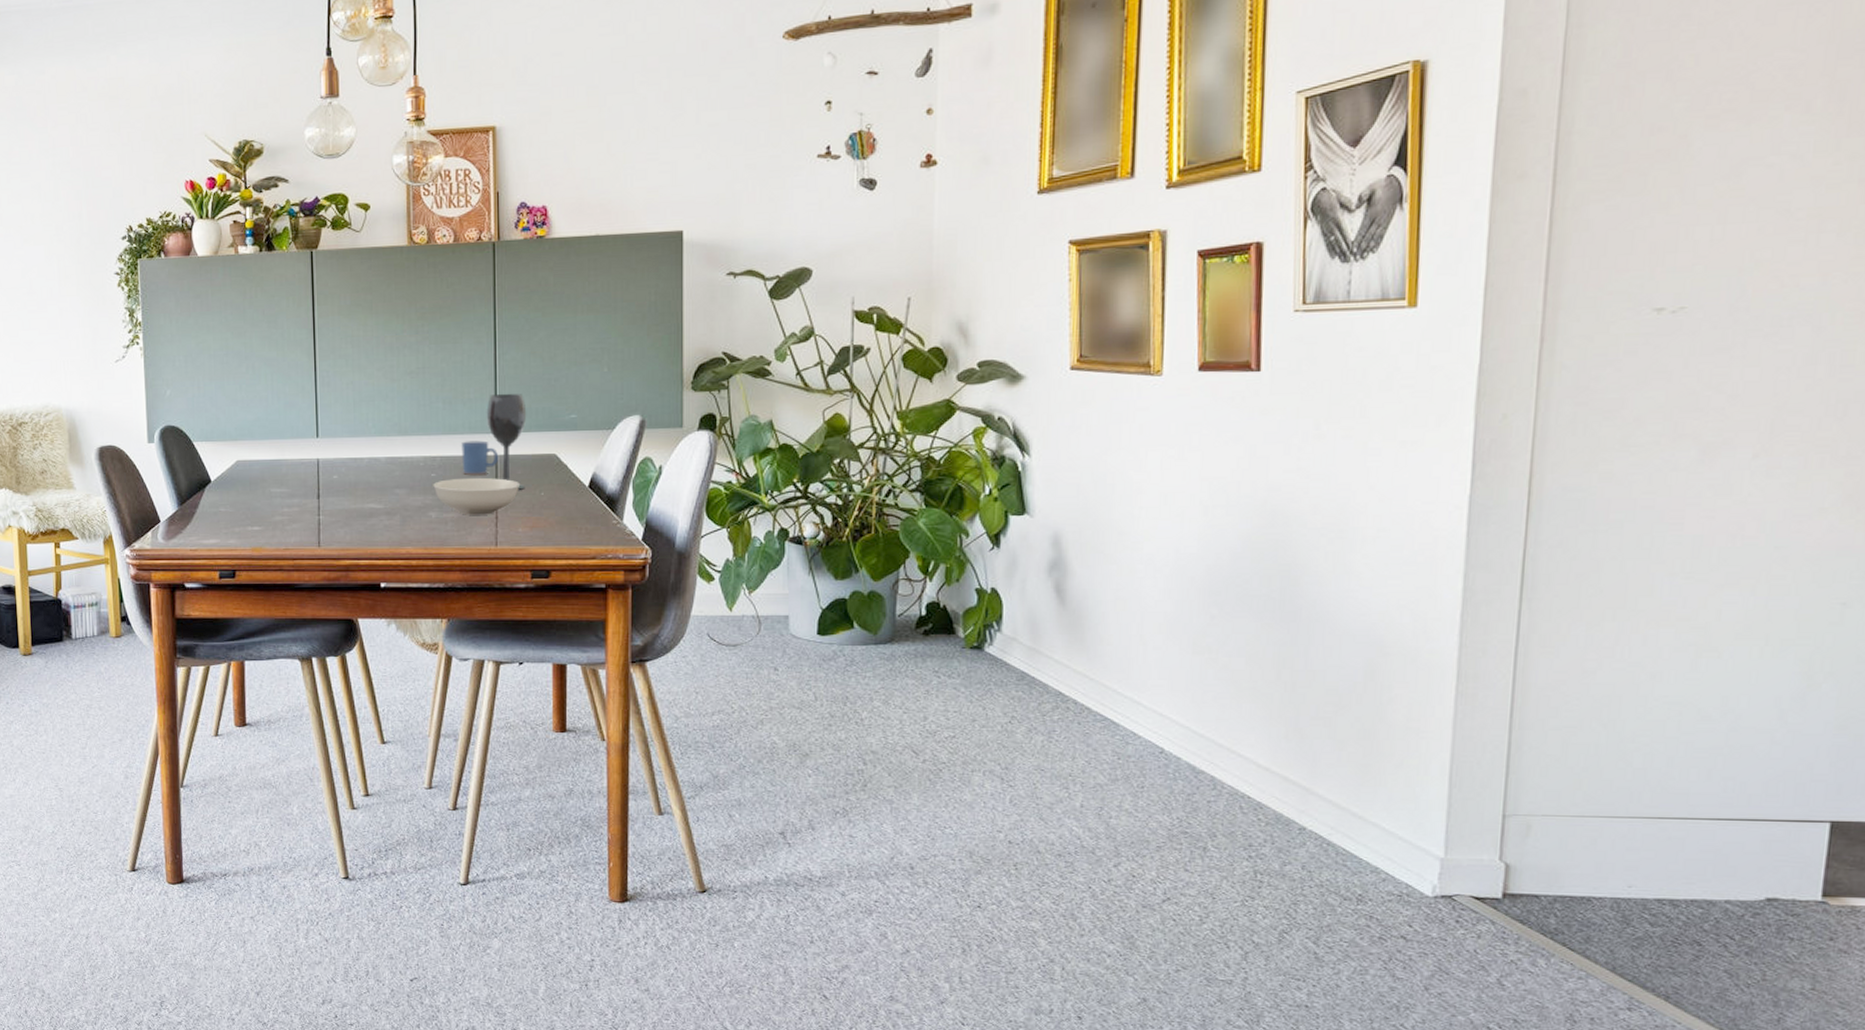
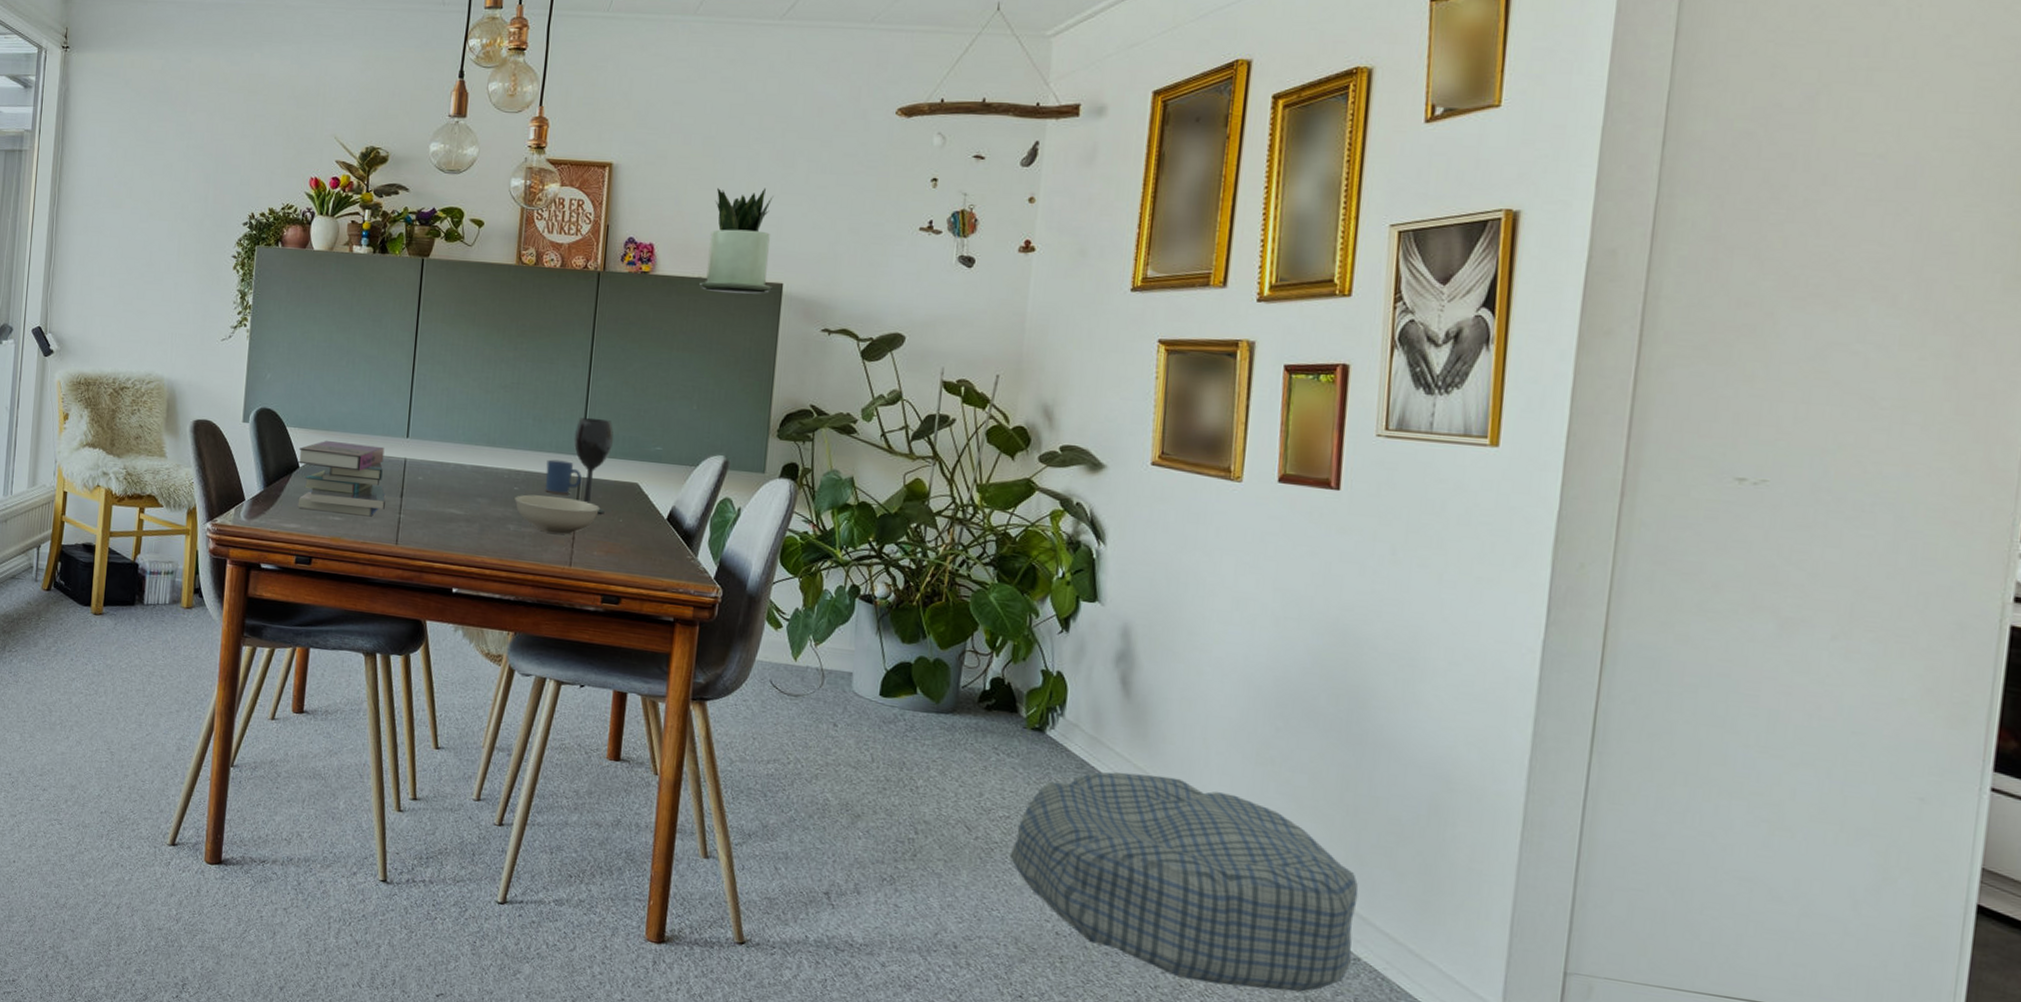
books: none [208,450,303,523] -> present [297,440,386,517]
planter: none [598,133,672,249] -> present [700,188,774,295]
dog bed: none [958,677,1300,870] -> present [1009,771,1358,992]

